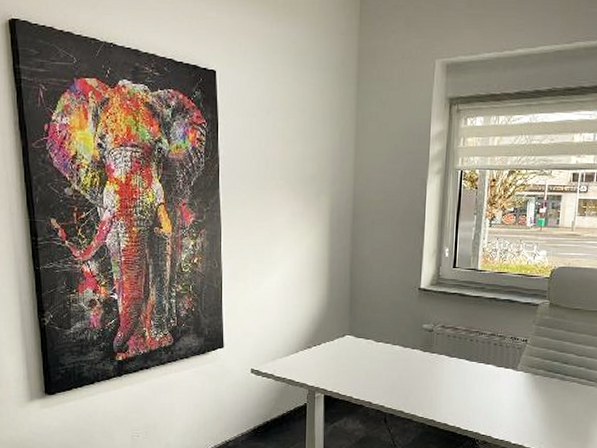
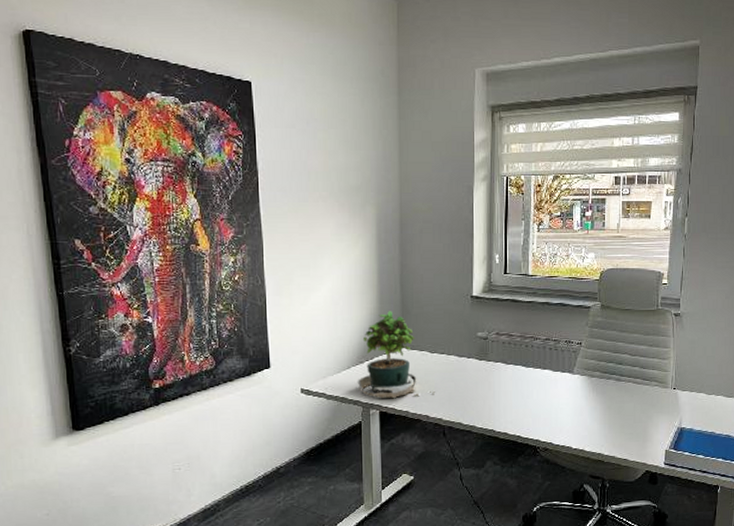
potted plant: none [304,299,379,384] -> present [357,311,436,399]

